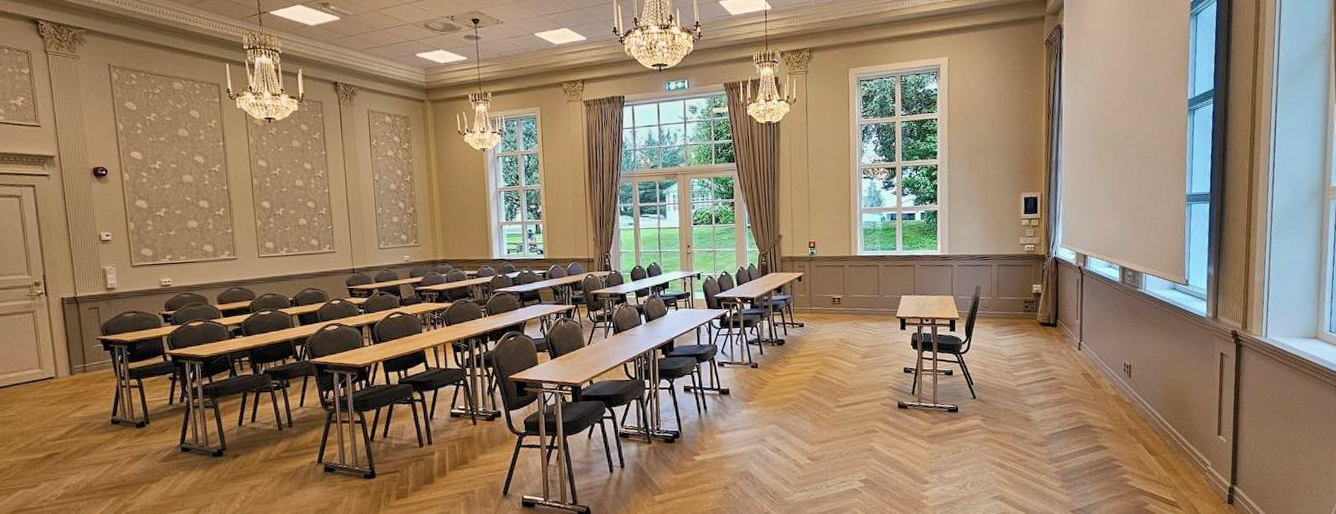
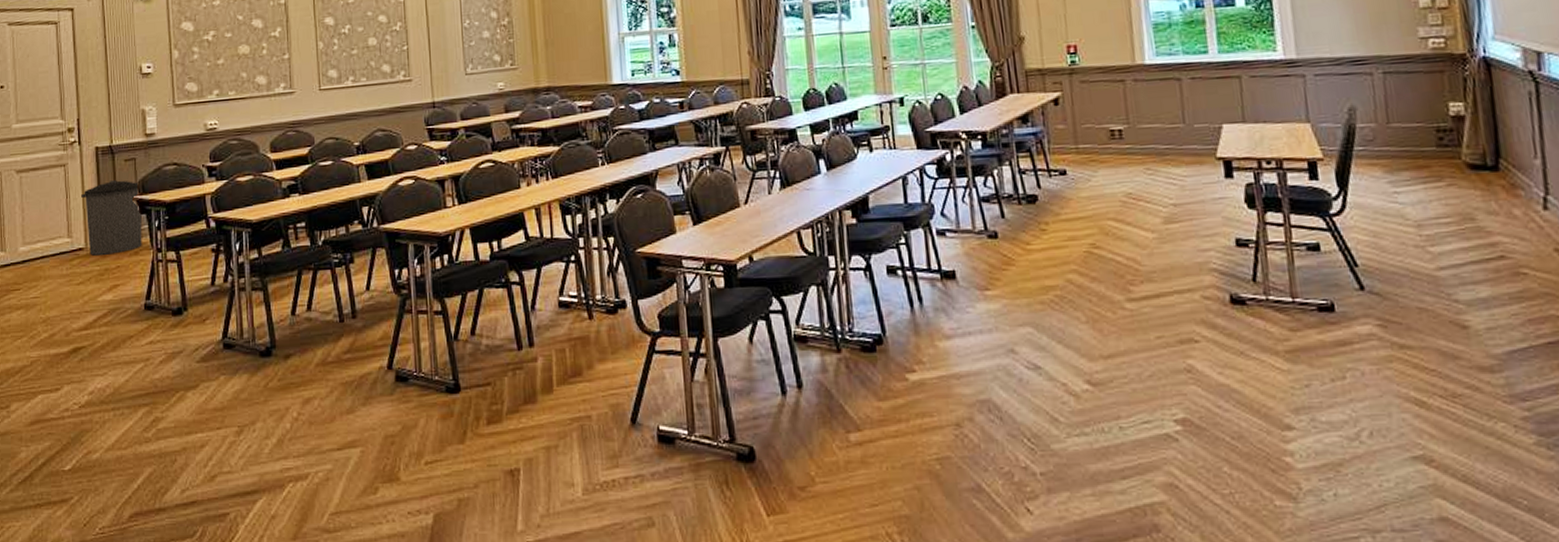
trash can: none [50,324,107,383] -> present [81,180,142,256]

